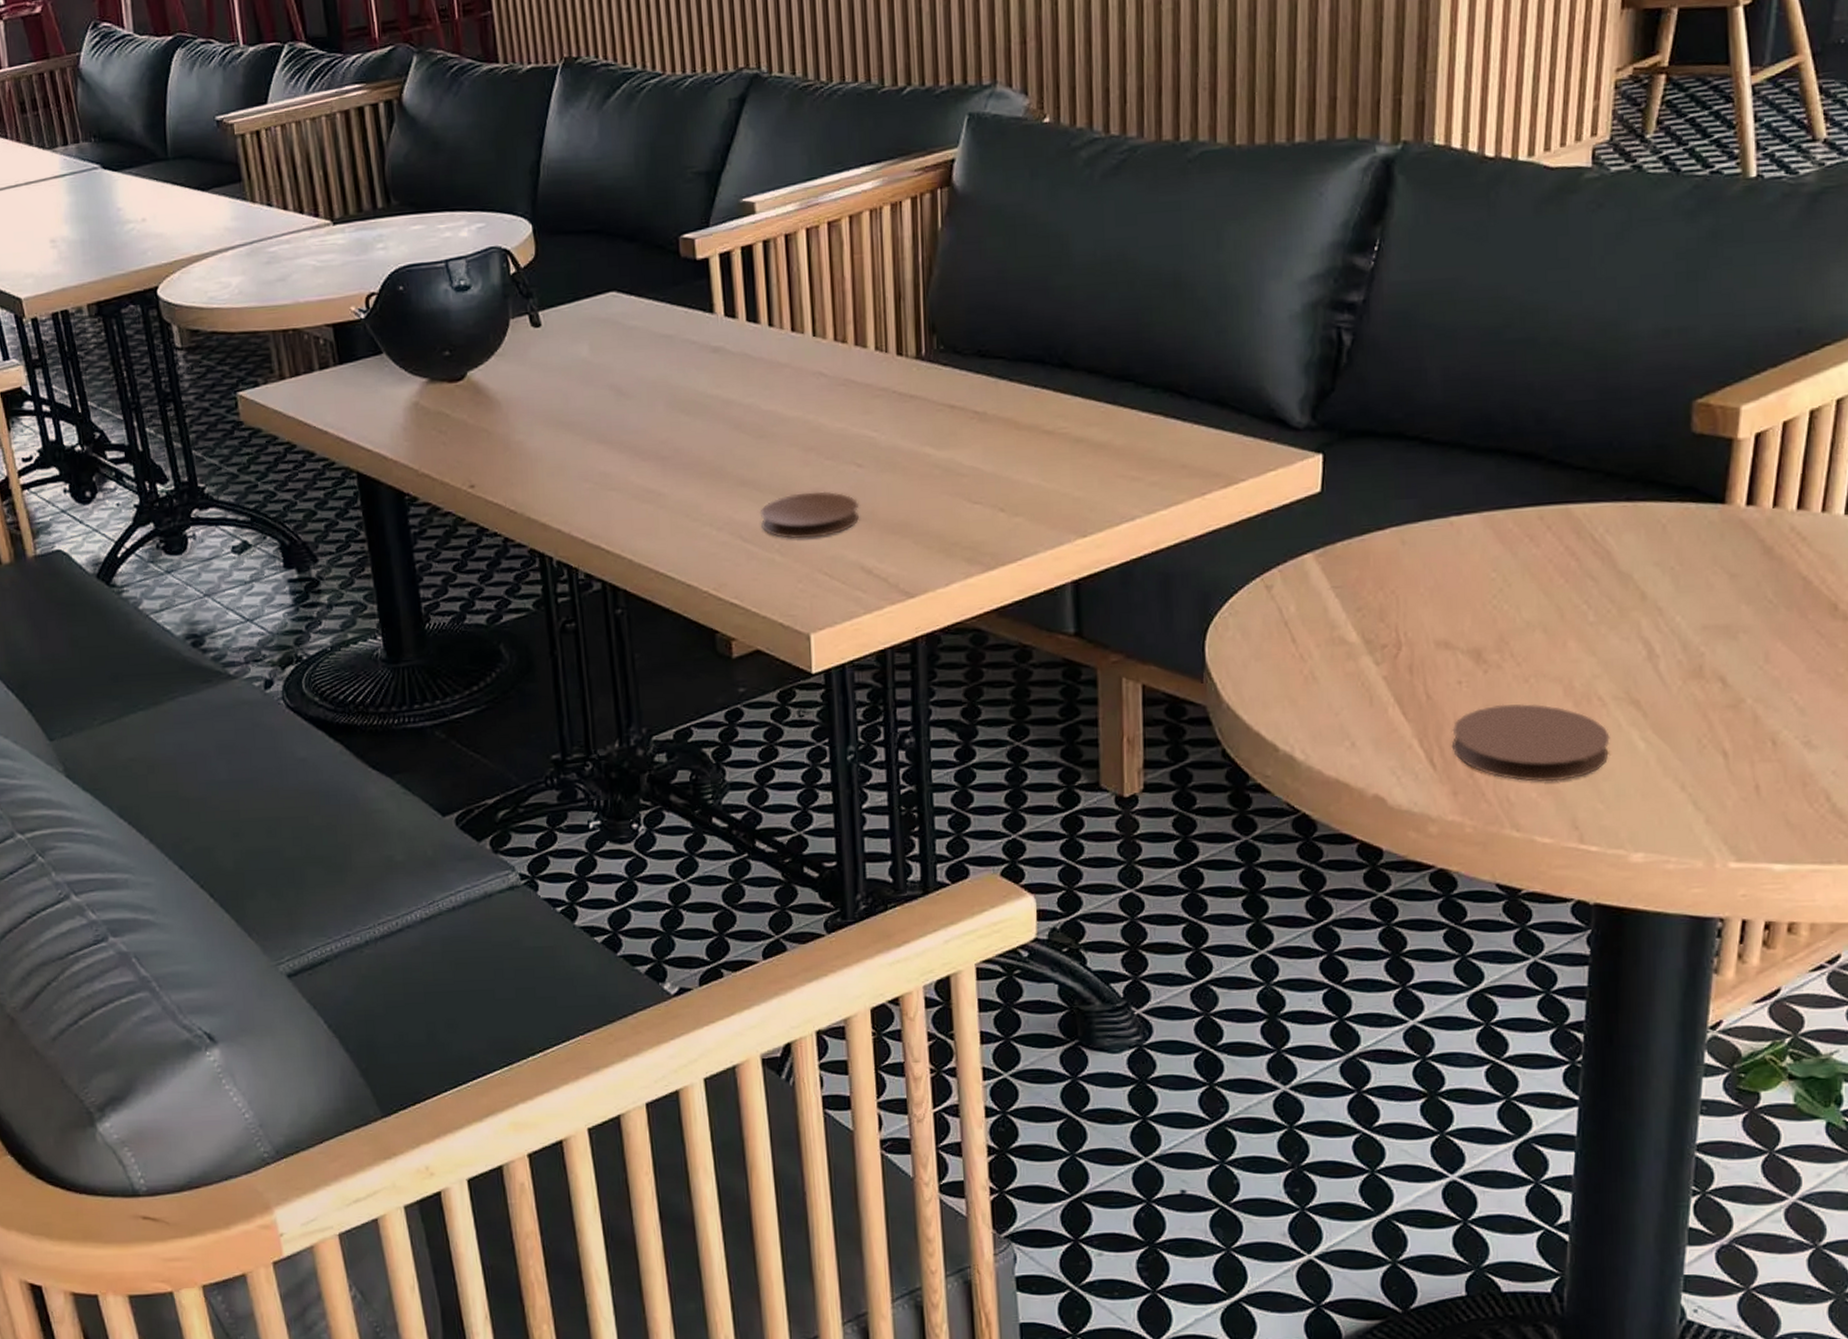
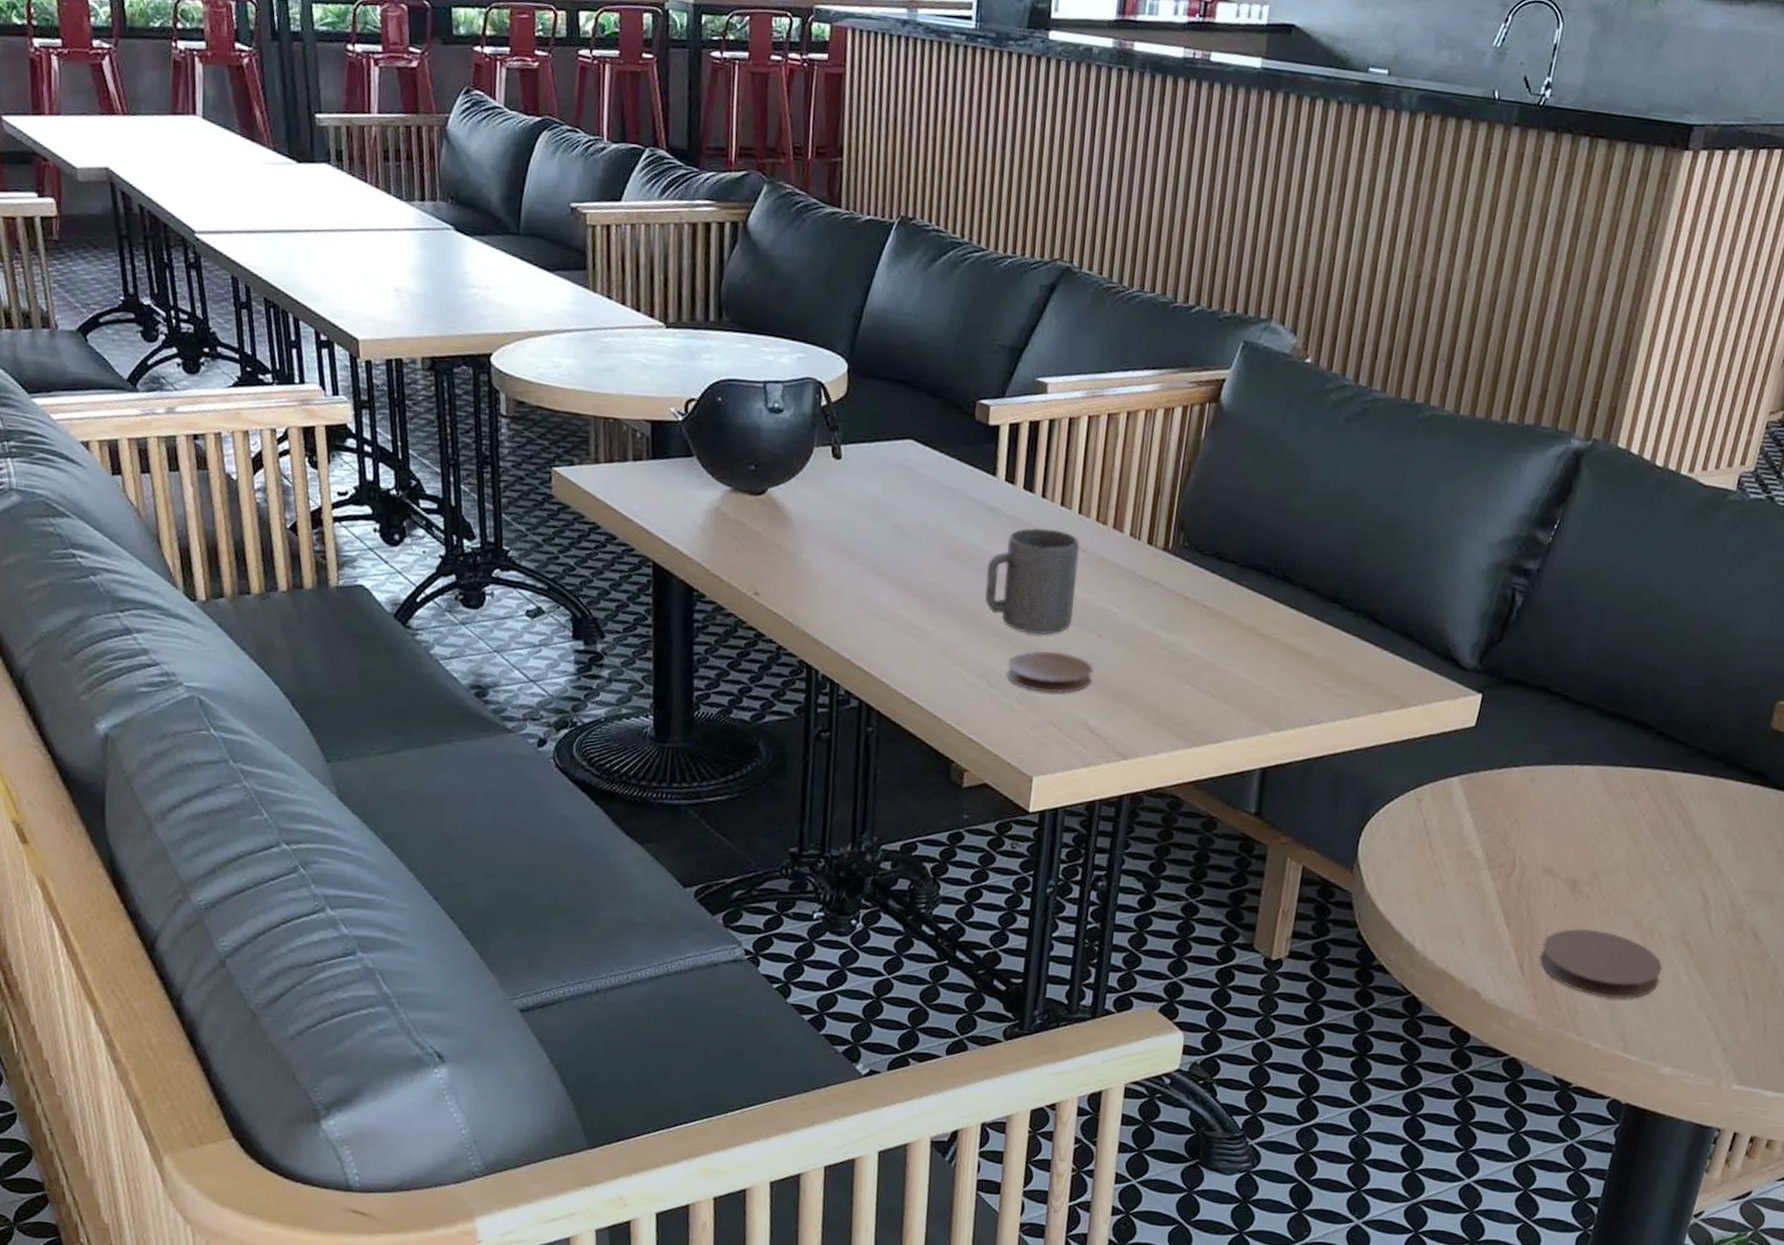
mug: none [721,358,826,477] -> present [985,528,1080,634]

